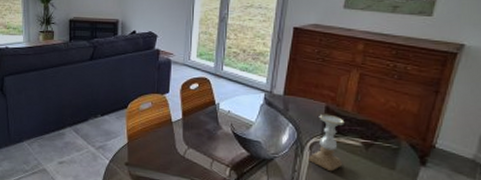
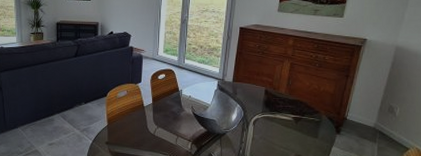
candle holder: present [309,114,345,172] -> none [253,96,280,142]

